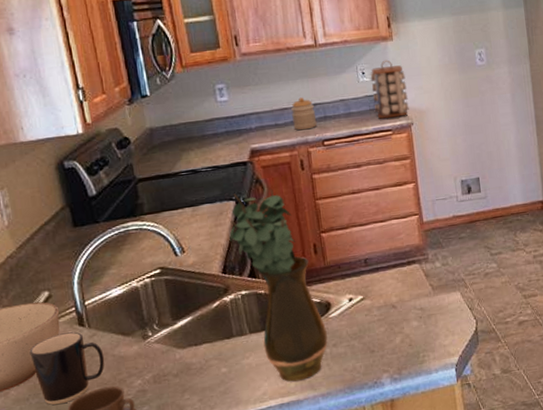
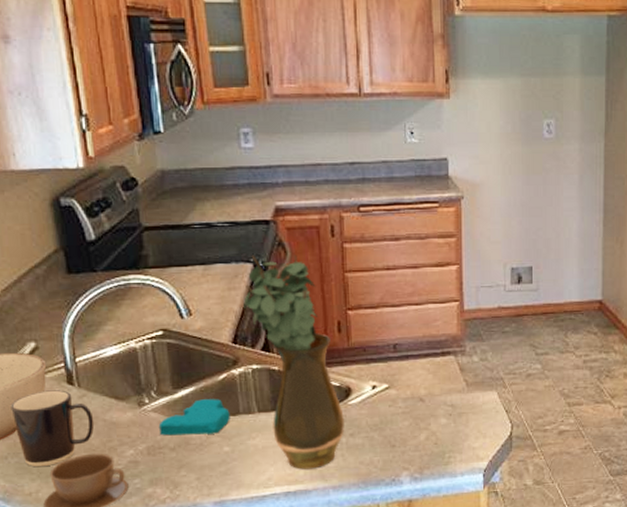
sponge: none [162,325,225,365] -> present [158,399,230,436]
jar: present [291,97,317,131] -> none [325,153,354,191]
spice rack: present [370,60,409,119] -> none [419,120,461,188]

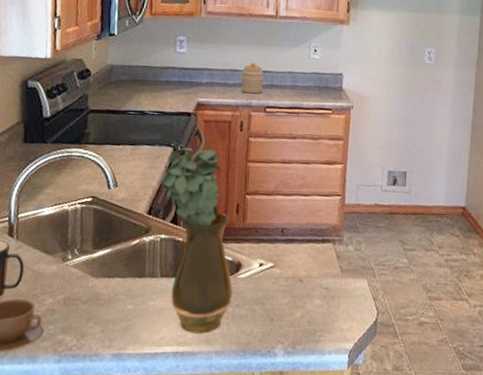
sponge: present [158,399,230,436] -> none [75,260,137,292]
jar: none [325,153,354,191] -> present [241,62,264,94]

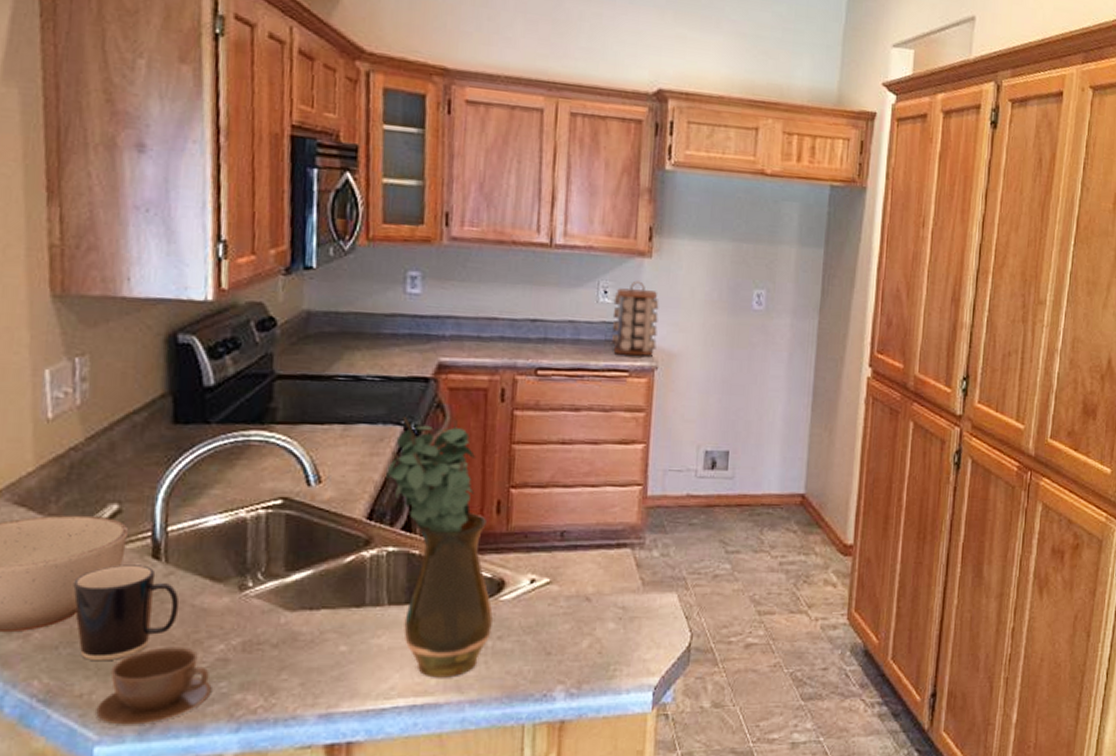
jar: present [241,62,264,94] -> none [501,308,534,351]
spice rack: none [320,42,355,99] -> present [612,280,659,356]

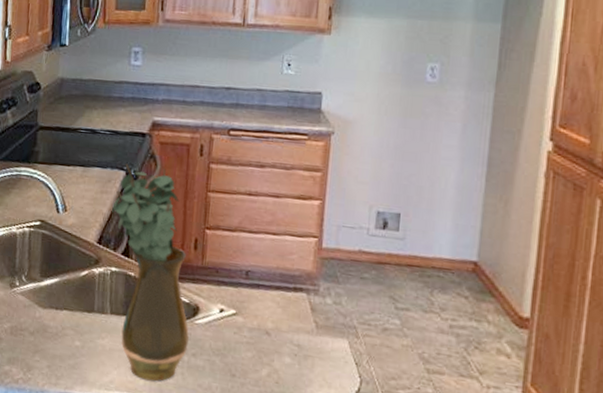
spice rack: present [612,280,659,356] -> none [294,55,337,123]

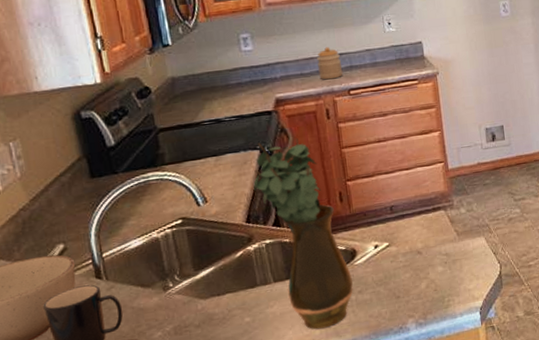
jar: none [201,77,228,114] -> present [317,47,343,80]

